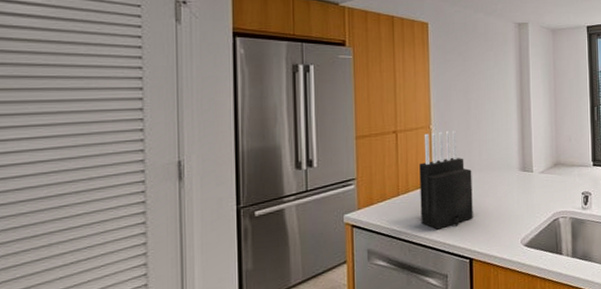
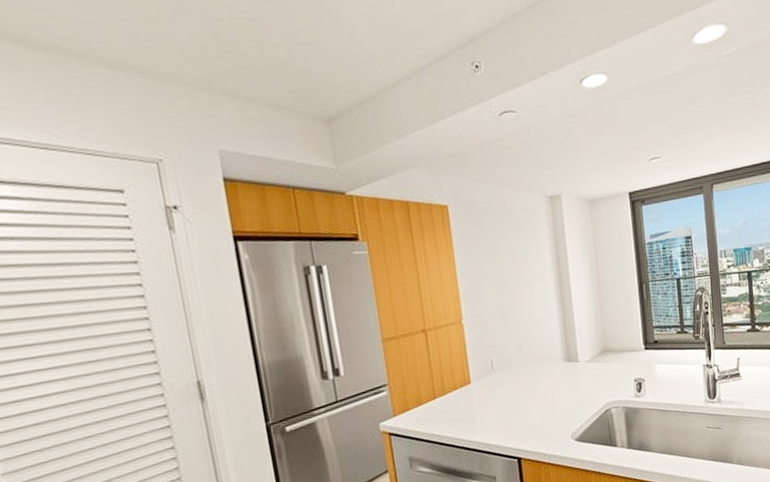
knife block: present [419,129,473,230] -> none [454,323,518,431]

